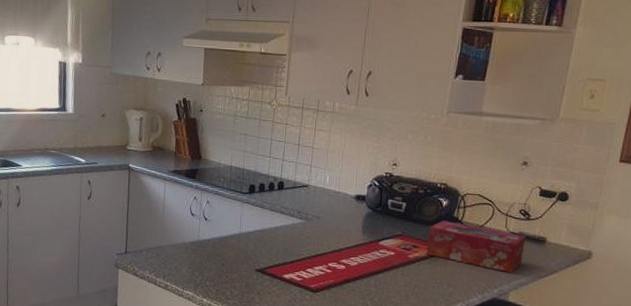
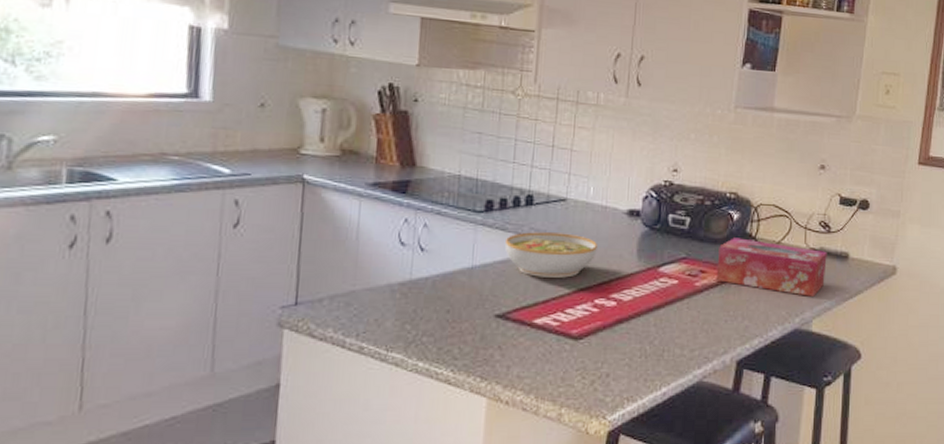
bowl: none [263,209,331,245] -> present [505,232,597,278]

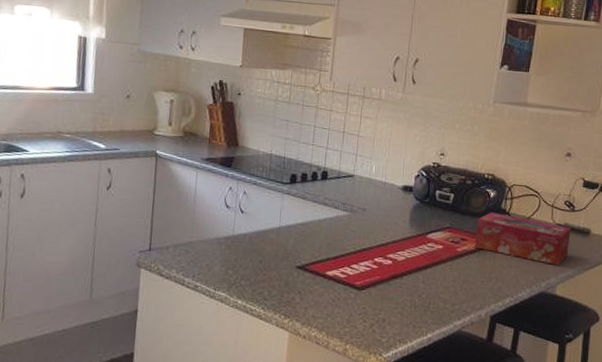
bowl: present [505,232,597,278] -> none [305,201,378,239]

